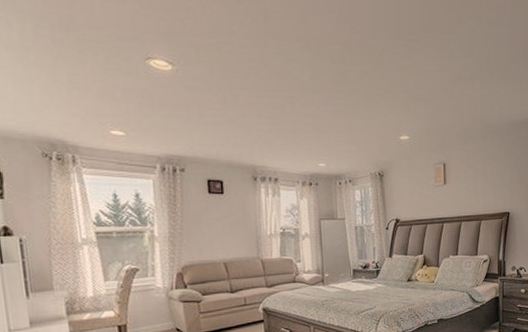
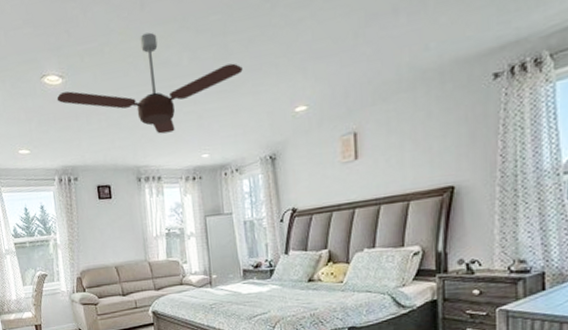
ceiling fan: none [164,44,358,139] -> present [56,32,243,134]

